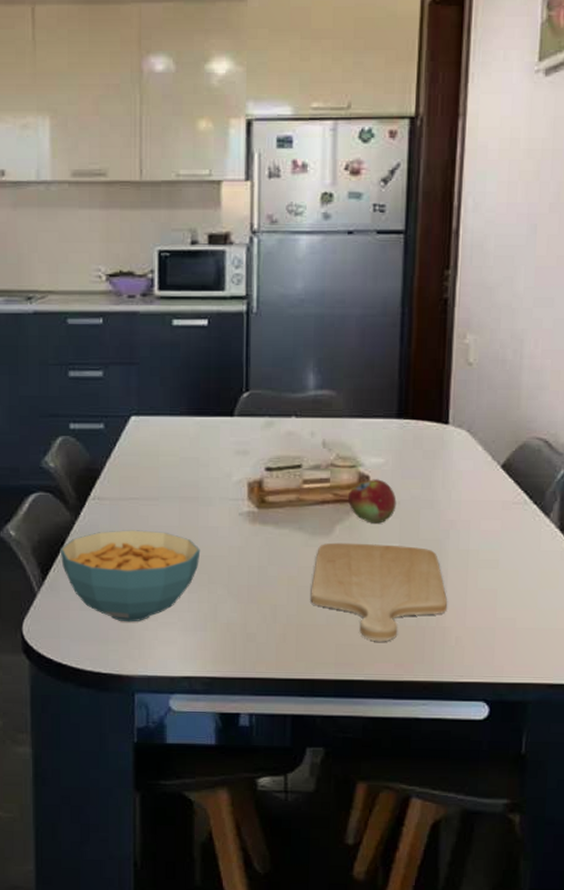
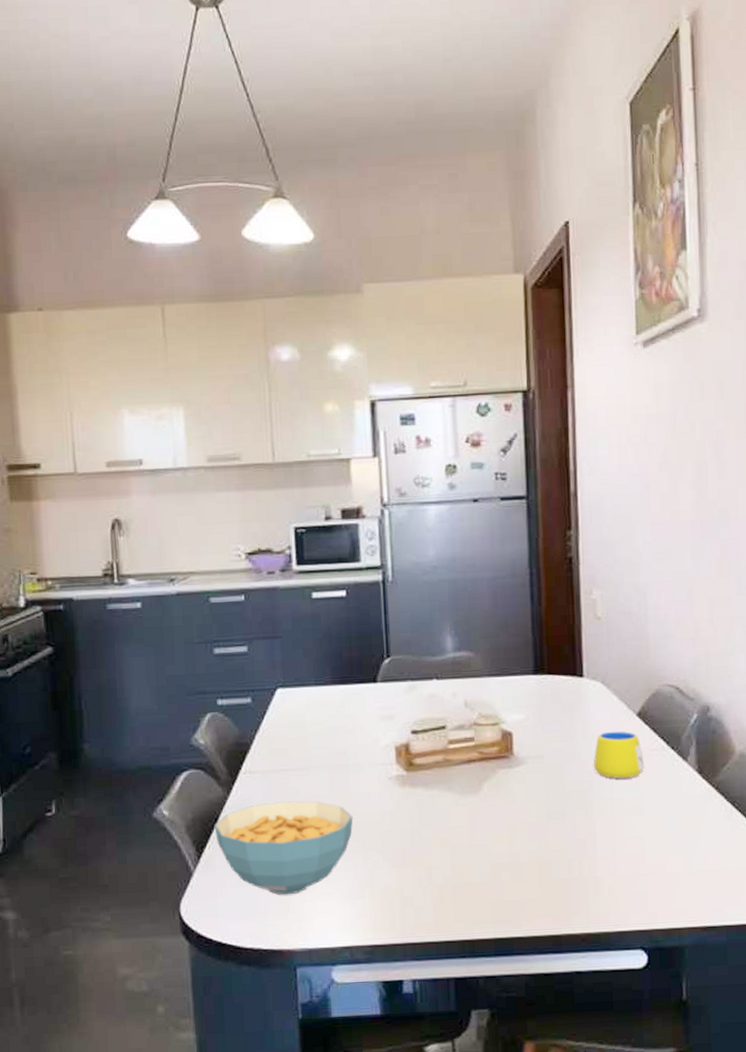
chopping board: present [310,542,447,642] -> none [464,799,597,897]
fruit: present [347,479,397,524] -> none [492,735,540,779]
mug: none [452,481,504,531] -> present [594,730,644,779]

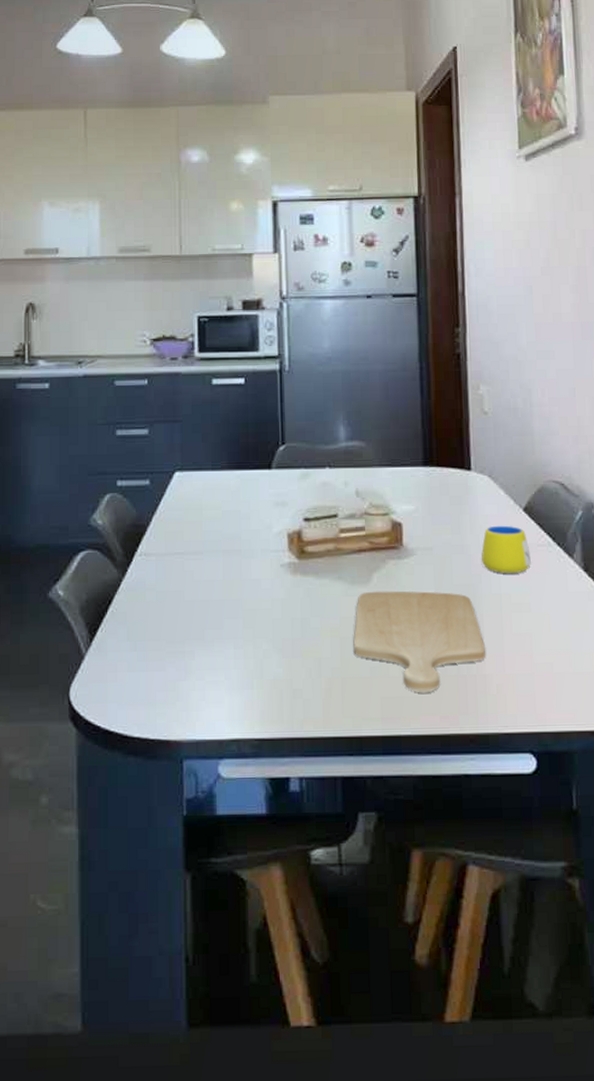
cereal bowl: present [214,801,354,895] -> none [107,585,245,683]
chopping board: none [464,799,597,897] -> present [353,591,485,693]

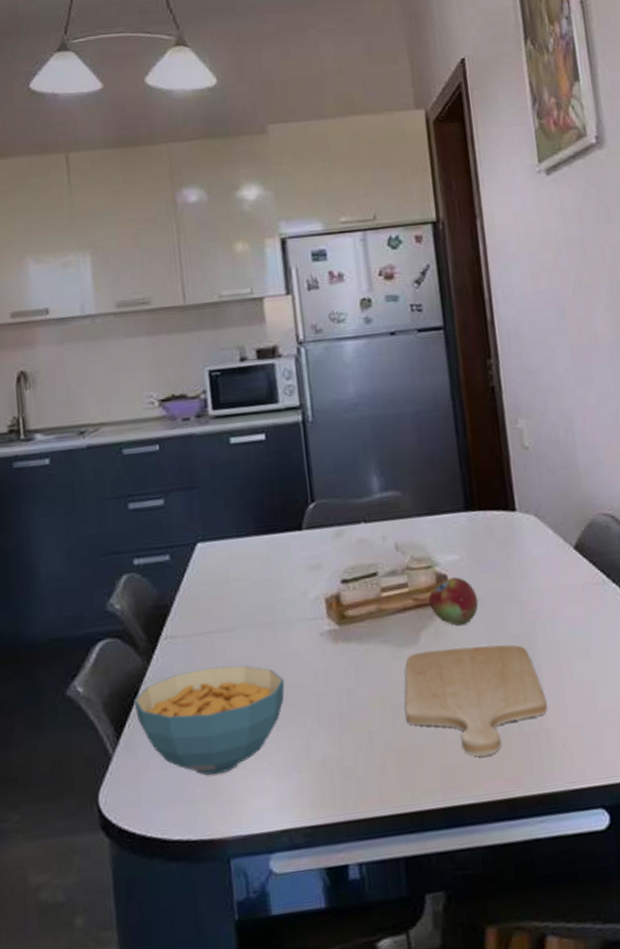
cereal bowl: none [107,585,245,683] -> present [133,665,285,775]
fruit: none [382,526,429,570] -> present [428,577,479,626]
mug: present [481,525,531,574] -> none [534,565,587,619]

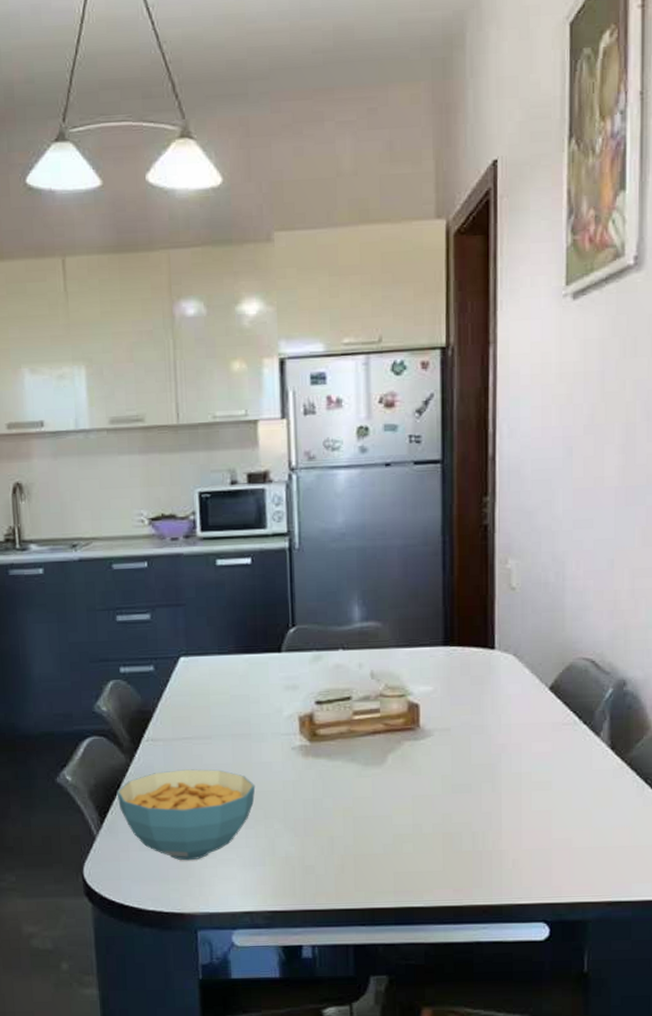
chopping board: present [405,644,547,757] -> none [366,771,502,868]
fruit: present [428,577,479,626] -> none [398,707,447,751]

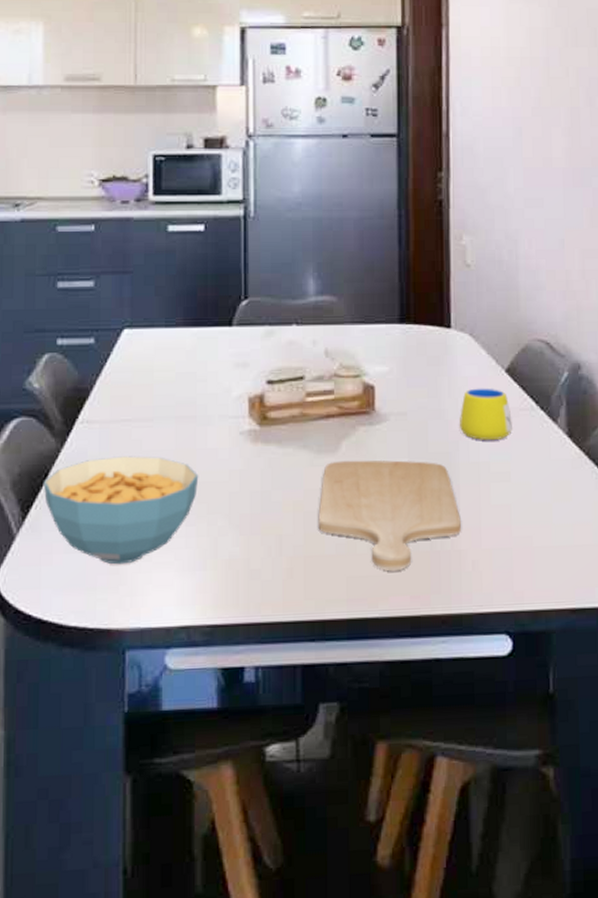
chopping board: none [366,771,502,868] -> present [318,460,461,572]
mug: none [503,704,554,753] -> present [460,388,512,441]

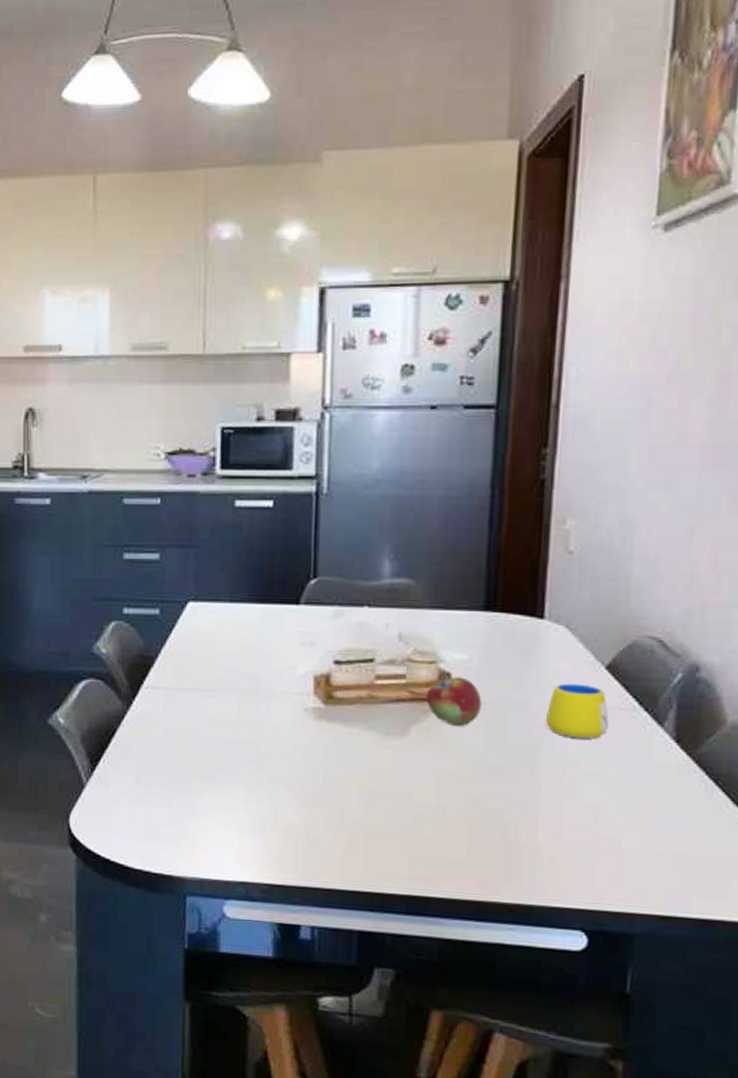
cereal bowl: present [43,456,199,565] -> none [110,722,261,820]
chopping board: present [318,460,461,572] -> none [382,745,539,857]
fruit: none [353,389,403,438] -> present [425,677,482,726]

